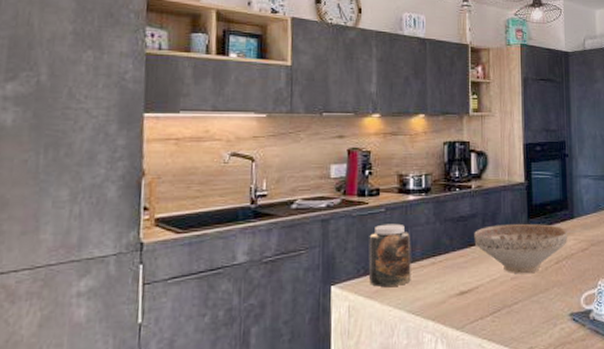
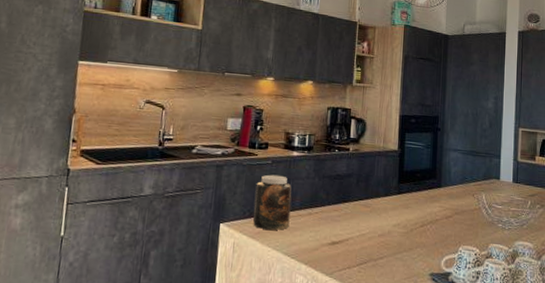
decorative bowl: present [474,223,568,274] -> none [348,186,435,233]

